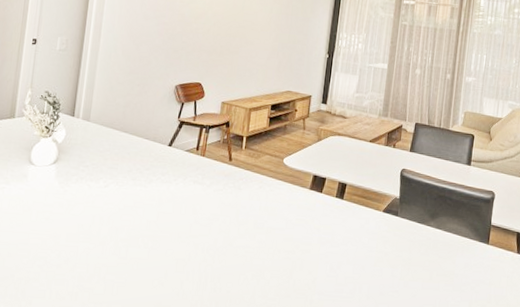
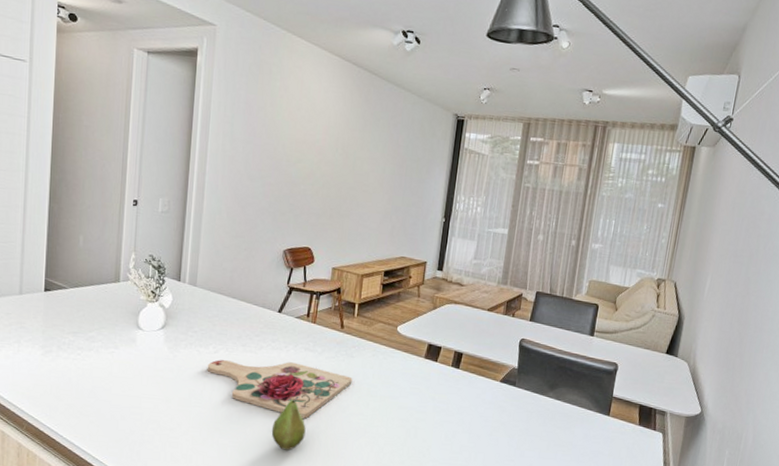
cutting board: none [96,194,240,252] -> present [207,360,353,419]
fruit: none [158,229,193,286] -> present [271,396,306,451]

